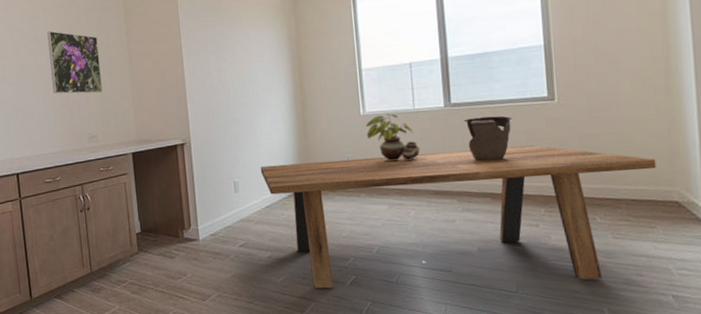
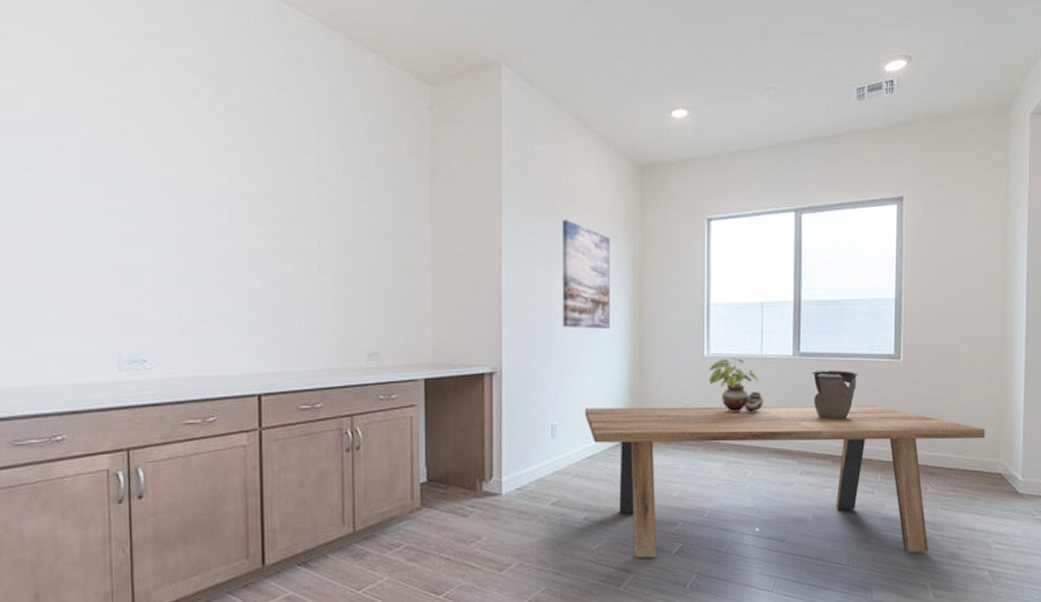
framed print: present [47,31,103,94] -> none [322,207,392,298]
wall art: none [228,15,276,102] -> present [563,219,611,329]

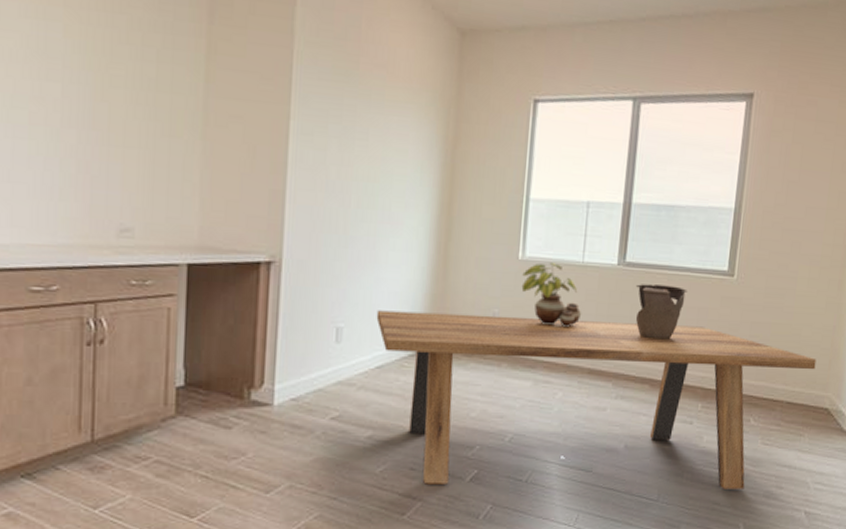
wall art: present [563,219,611,329] -> none [358,86,419,220]

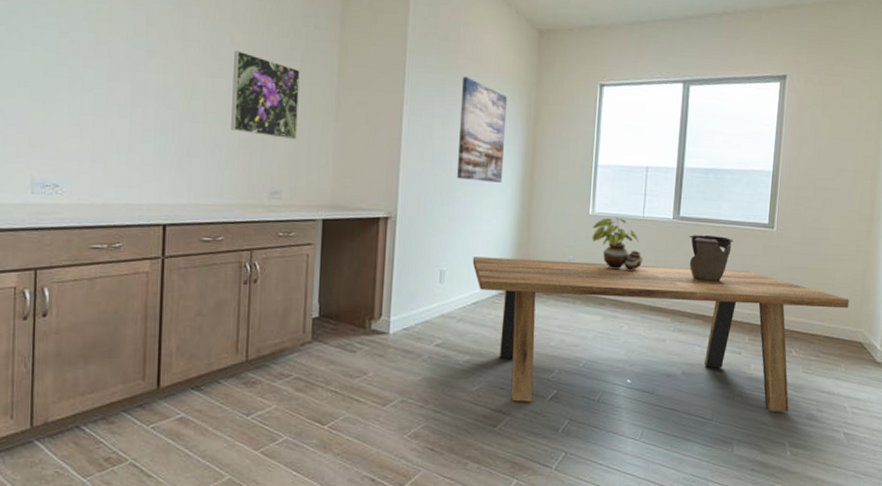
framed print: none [66,45,156,163] -> present [231,50,300,140]
wall art: none [358,86,419,220] -> present [457,76,507,183]

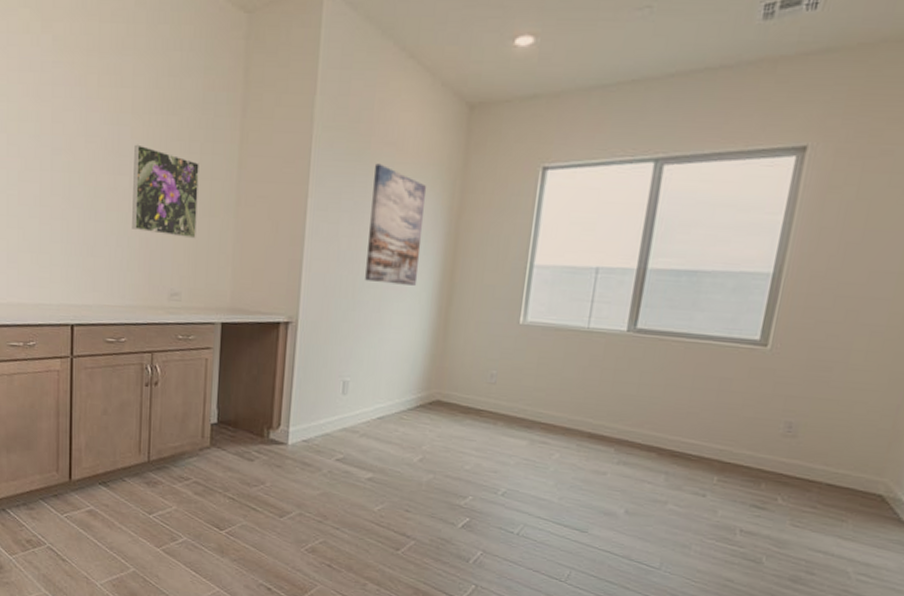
dining table: present [472,256,850,412] -> none [379,367,871,570]
potted plant: present [592,217,643,272] -> none [521,328,585,392]
decorative bowl: present [688,235,733,282] -> none [645,351,708,410]

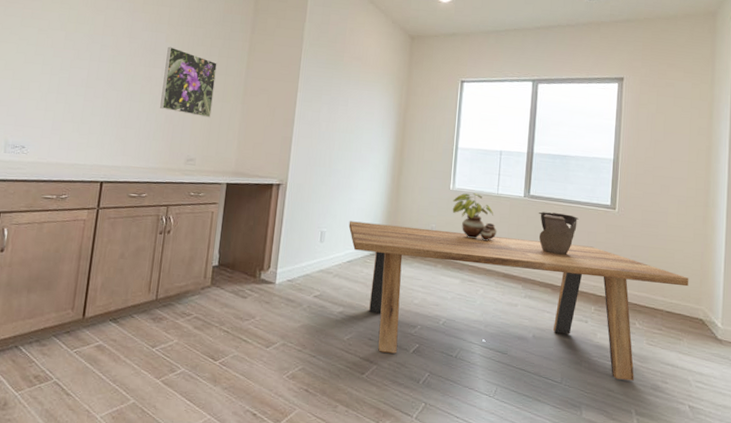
wall art: present [365,163,426,286] -> none [339,71,382,159]
dining table: none [379,367,871,570] -> present [348,221,689,381]
potted plant: none [521,328,585,392] -> present [452,193,498,242]
decorative bowl: none [645,351,708,410] -> present [538,212,579,255]

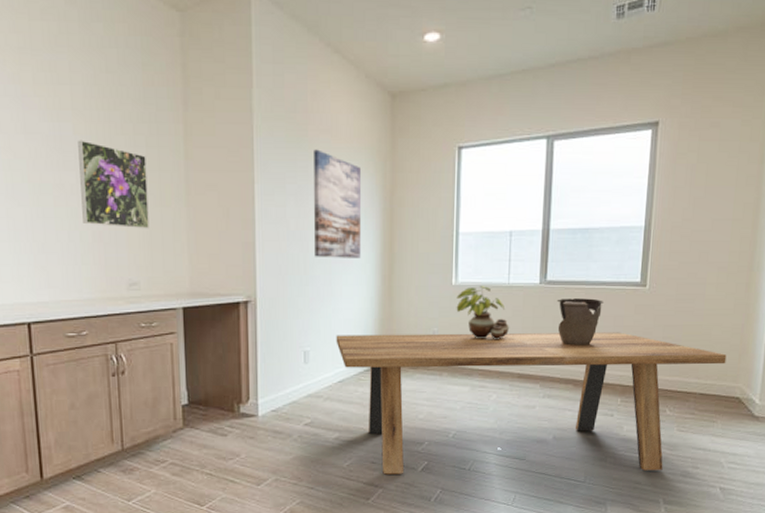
wall art: none [339,71,382,159] -> present [314,149,362,258]

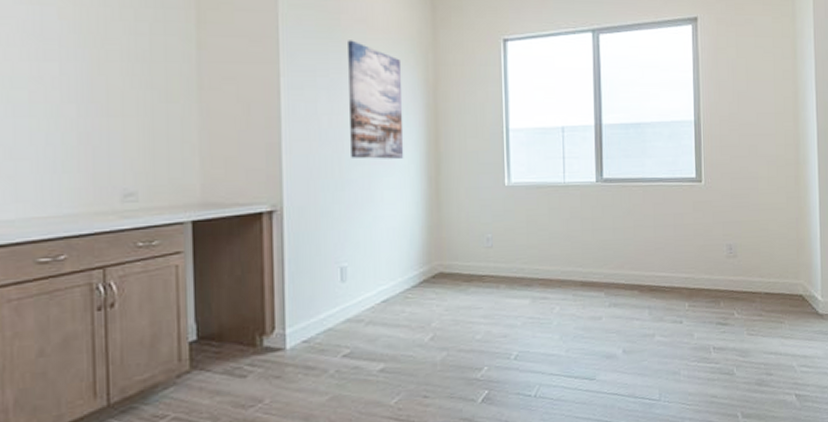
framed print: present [78,140,149,229] -> none [64,26,152,129]
dining table: present [336,332,727,475] -> none [377,231,786,411]
potted plant: present [456,286,510,340] -> none [510,186,569,245]
decorative bowl: present [556,298,604,346] -> none [614,196,662,248]

